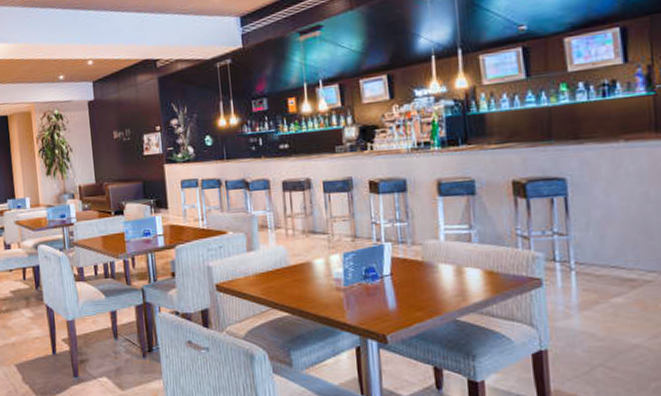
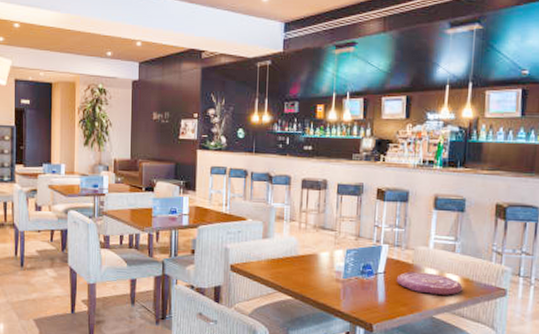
plate: none [406,269,488,294] -> present [396,271,463,295]

